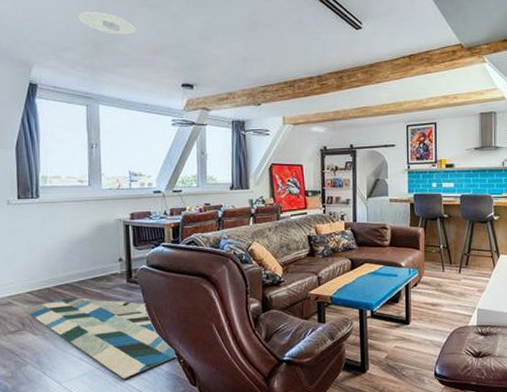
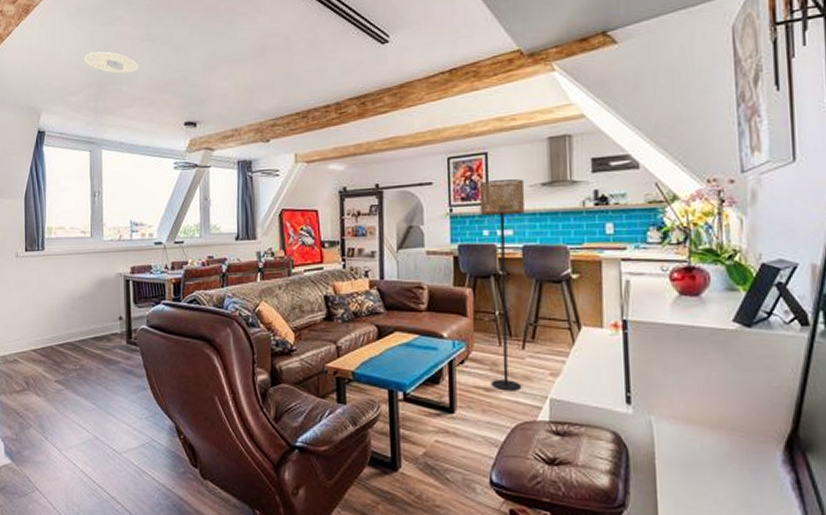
rug: present [22,297,178,378] -> none [27,358,178,451]
floor lamp: none [430,144,463,305] -> present [479,179,525,391]

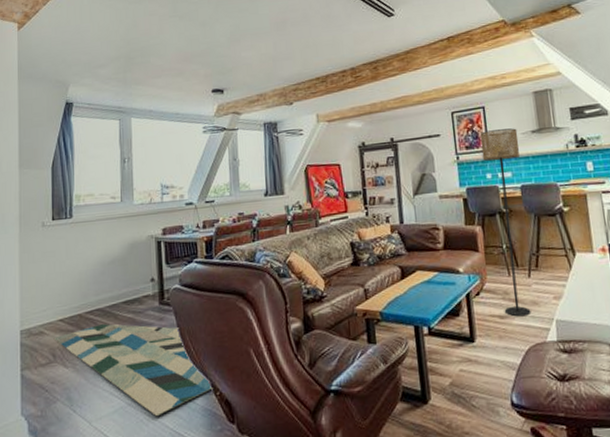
rug: none [27,358,178,451] -> present [53,324,214,416]
recessed light: present [84,51,140,74] -> none [112,27,167,48]

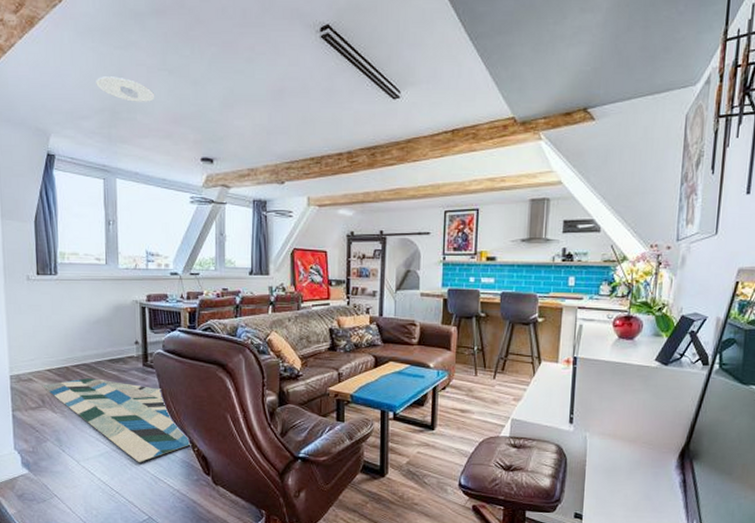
recessed light: none [112,27,167,48] -> present [96,76,155,102]
floor lamp: present [479,128,531,317] -> none [466,234,508,413]

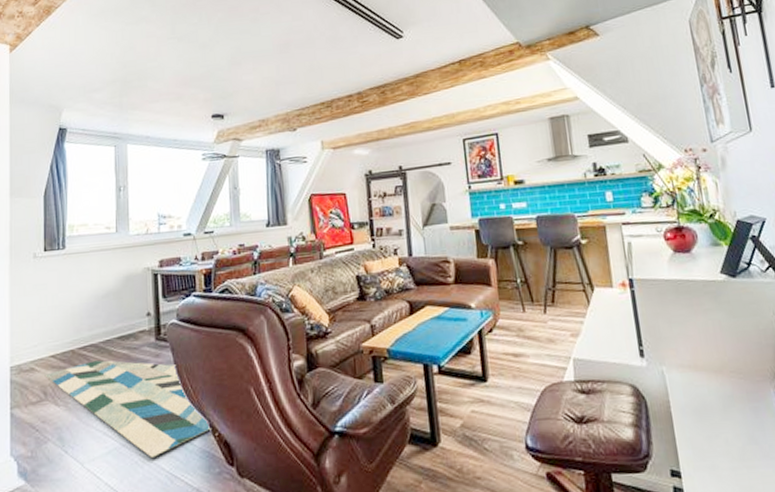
recessed light: present [96,76,155,102] -> none [108,49,165,71]

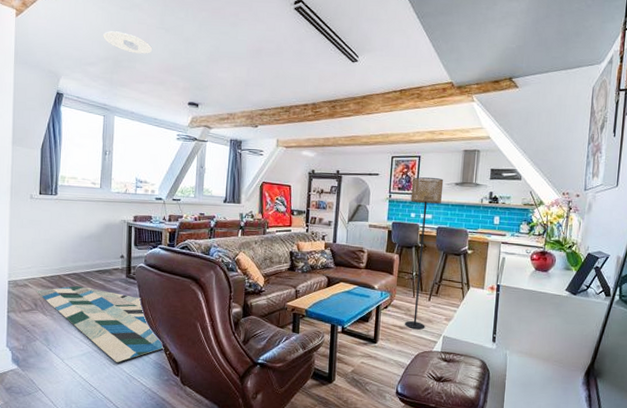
recessed light: none [108,49,165,71] -> present [103,31,153,54]
floor lamp: none [492,156,547,355] -> present [404,177,444,330]

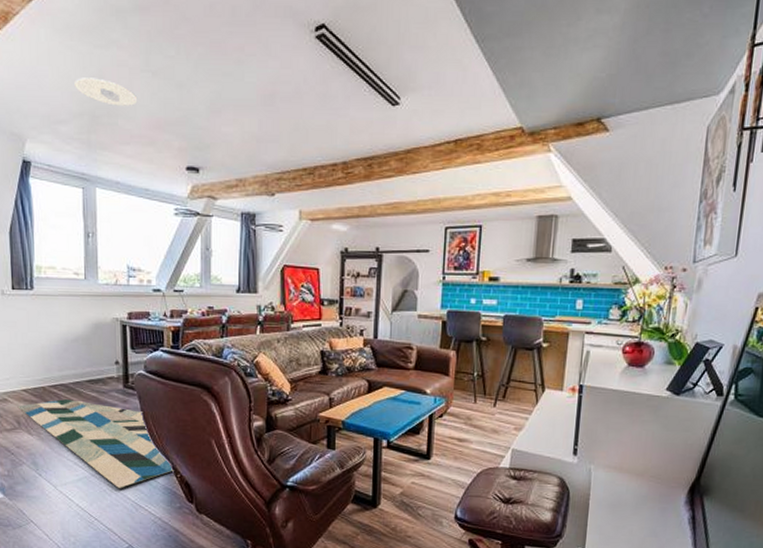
floor lamp: present [404,177,444,330] -> none [464,253,512,442]

